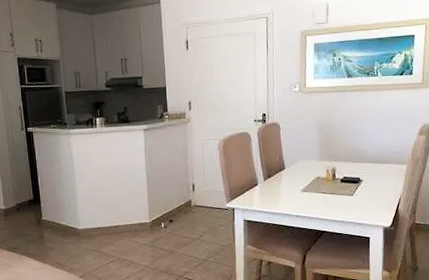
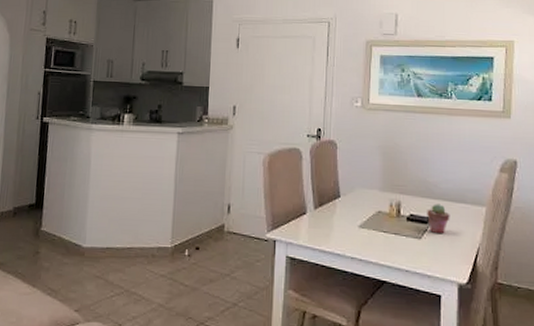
potted succulent: none [357,166,377,191] -> present [427,204,450,234]

